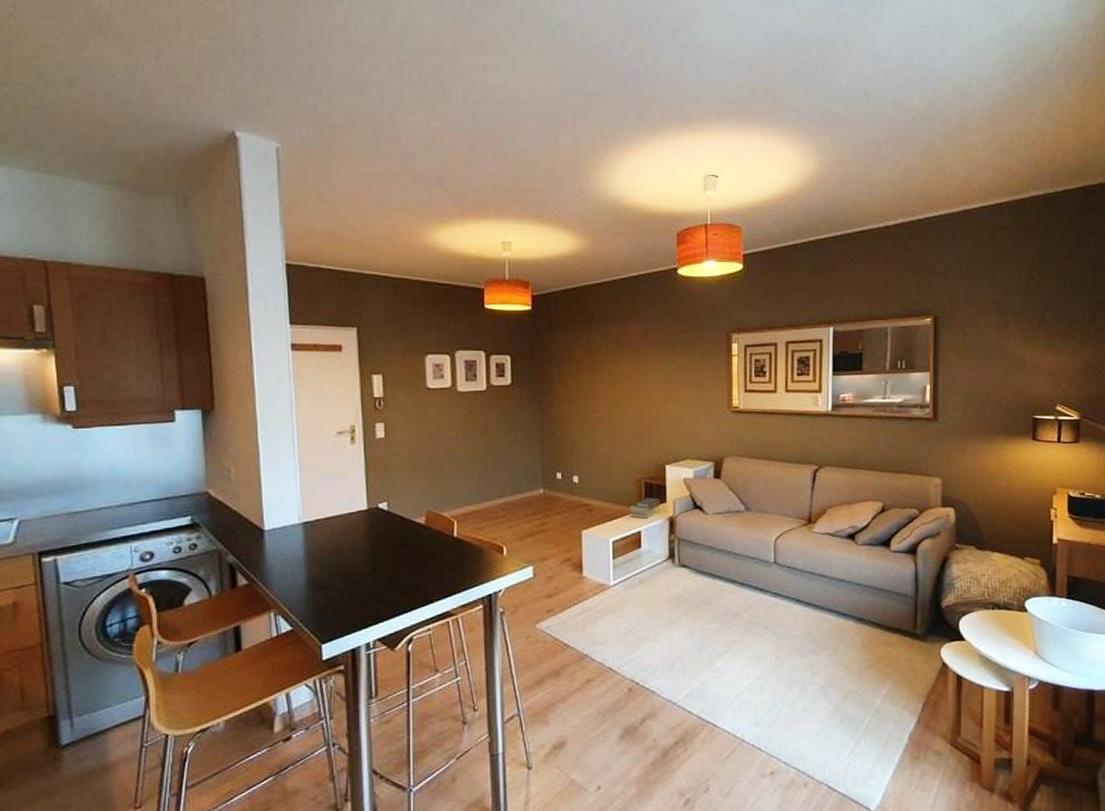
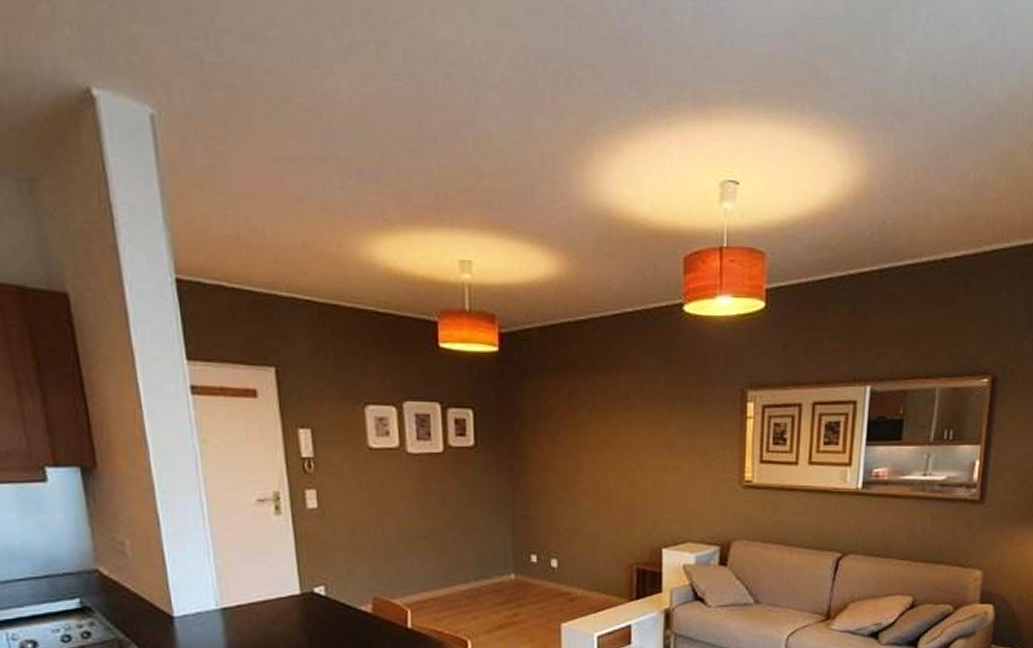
books: present [630,498,660,519] -> none [619,586,655,611]

